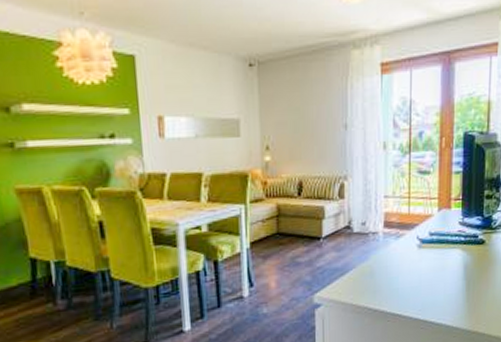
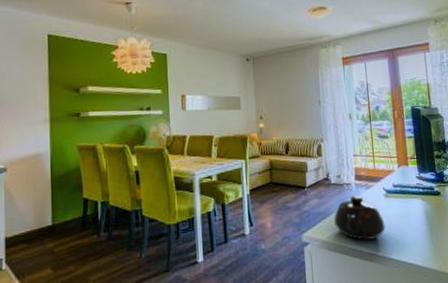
teapot: none [353,246,415,299] -> present [333,195,385,240]

